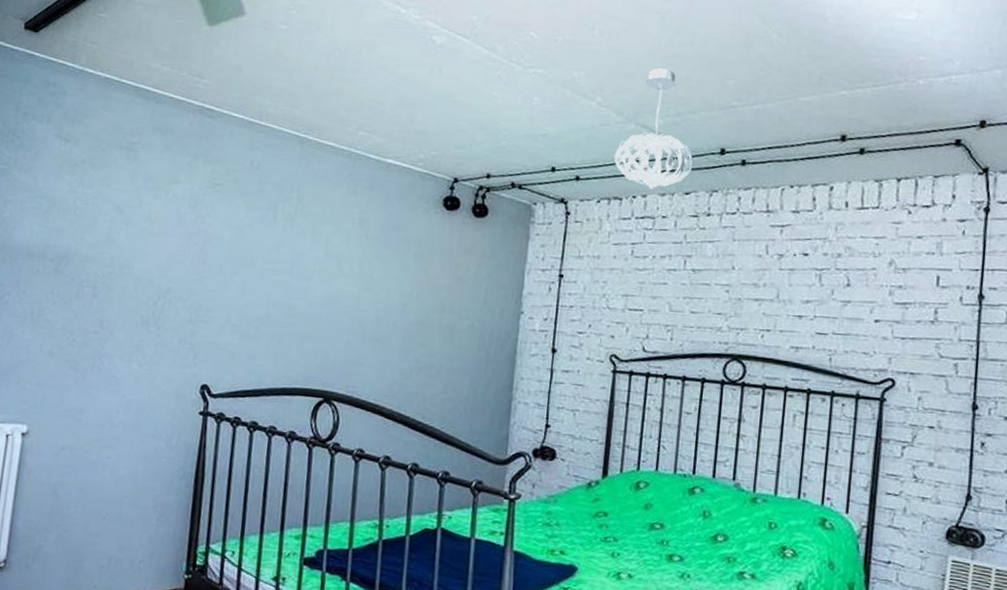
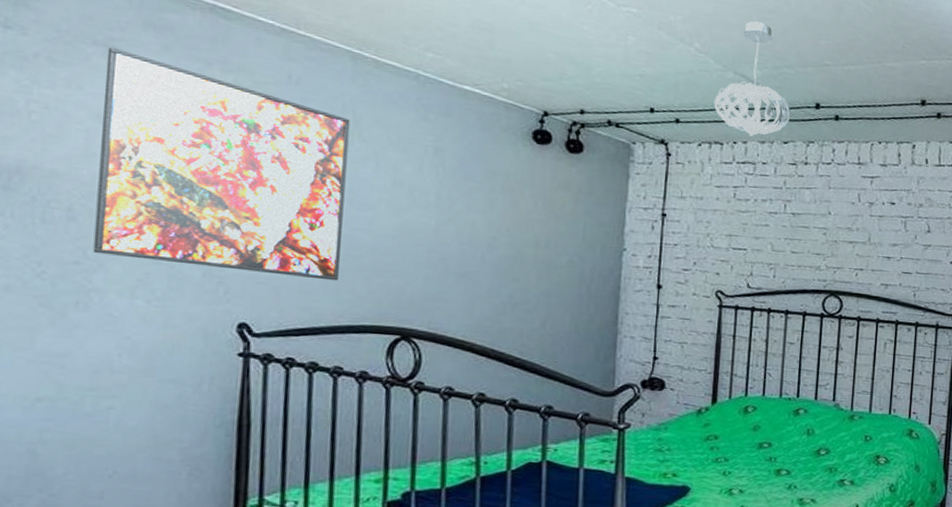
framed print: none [107,150,295,347] -> present [93,47,350,281]

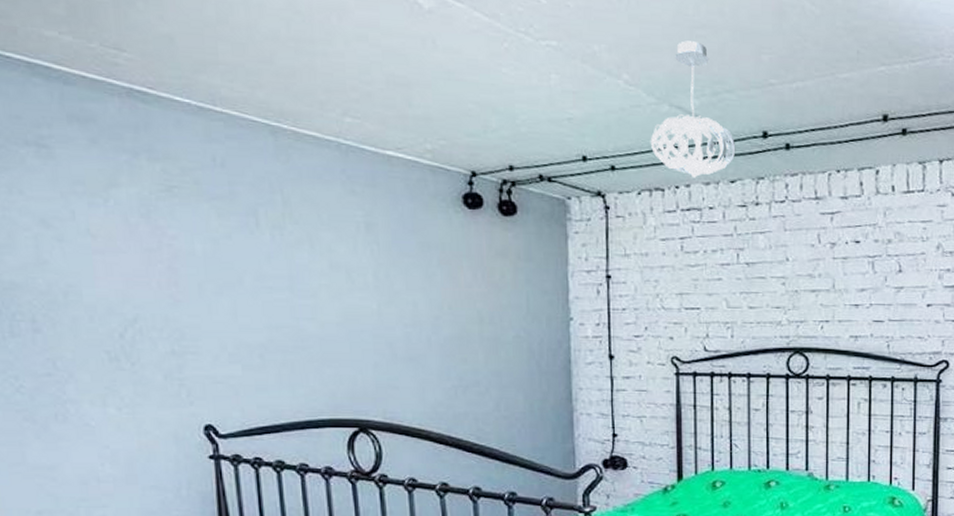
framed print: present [93,47,350,281] -> none [39,146,291,375]

